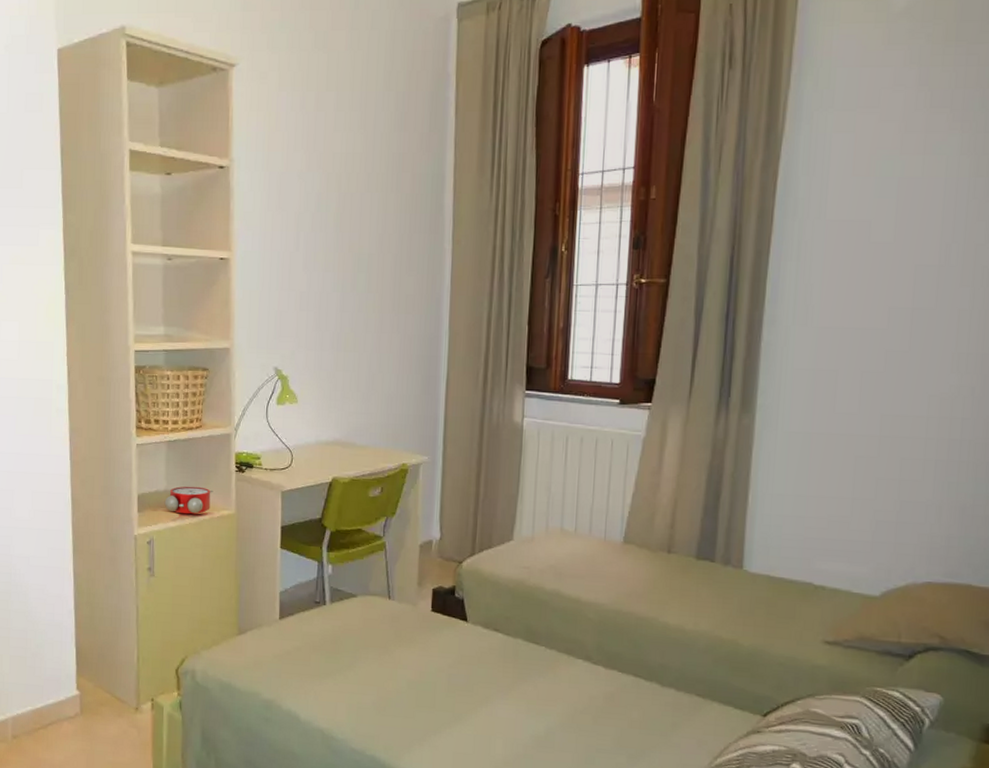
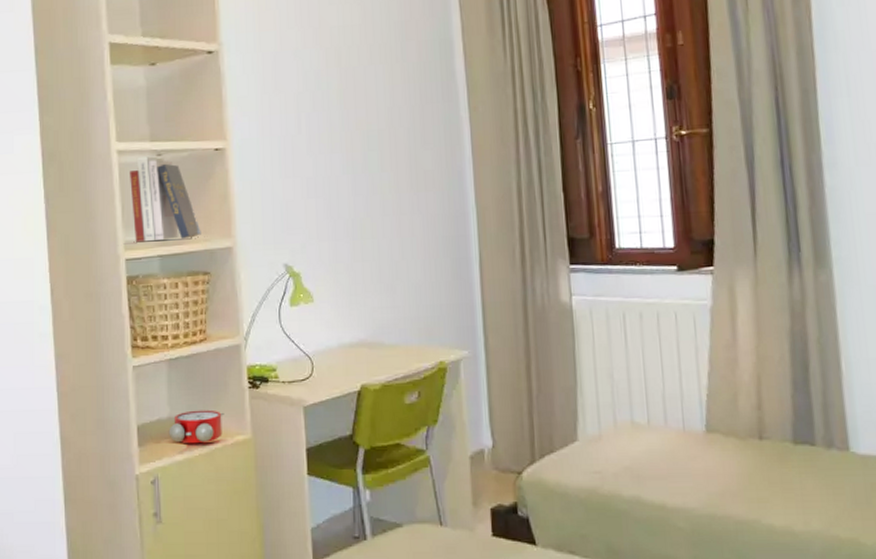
books: none [142,260,203,337] -> present [130,156,201,243]

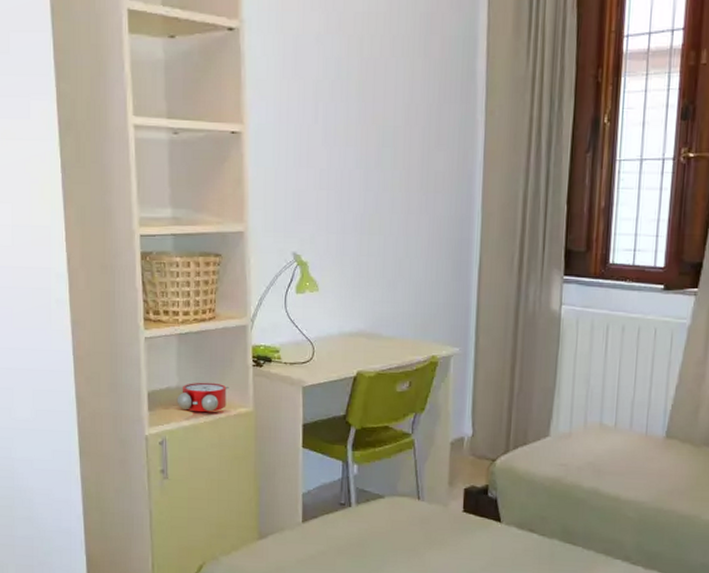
books: present [130,156,201,243] -> none [146,134,214,220]

